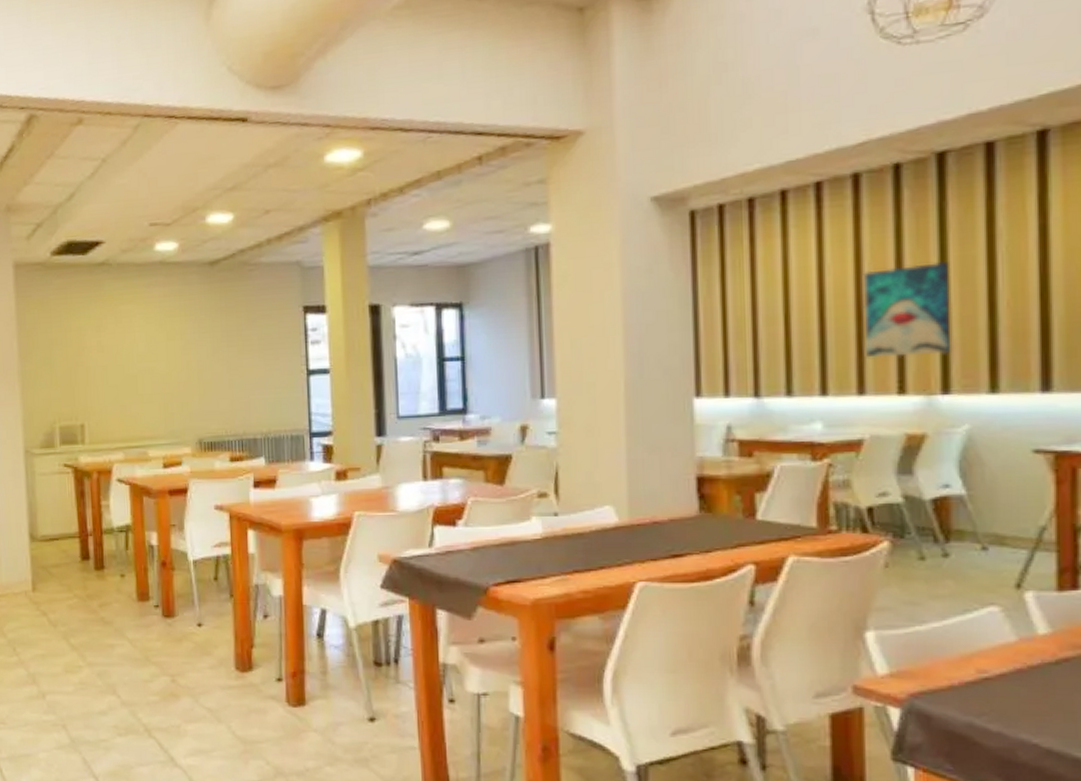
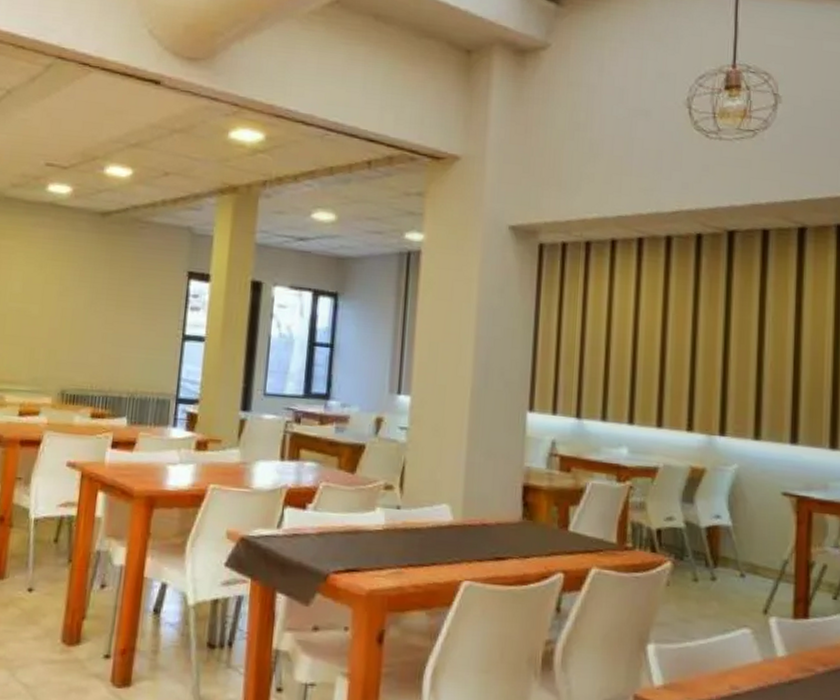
wall art: present [862,261,951,358] -> none [665,320,731,401]

